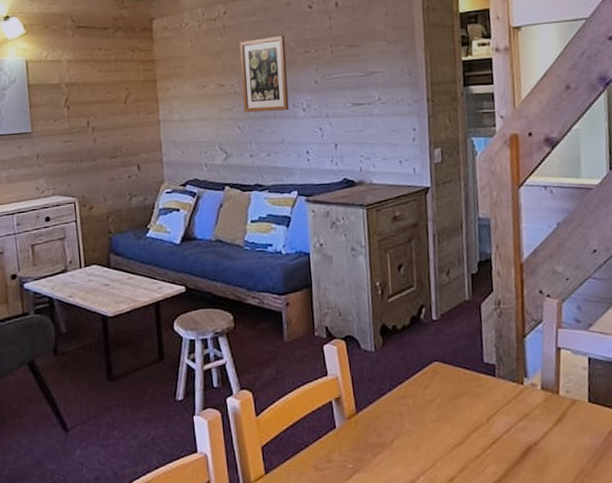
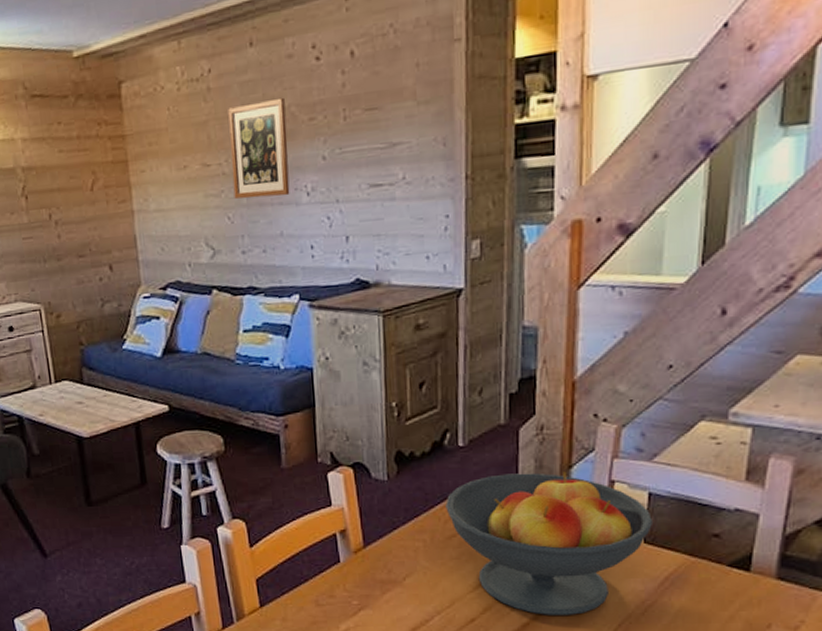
fruit bowl: none [424,340,595,472] -> present [445,471,654,615]

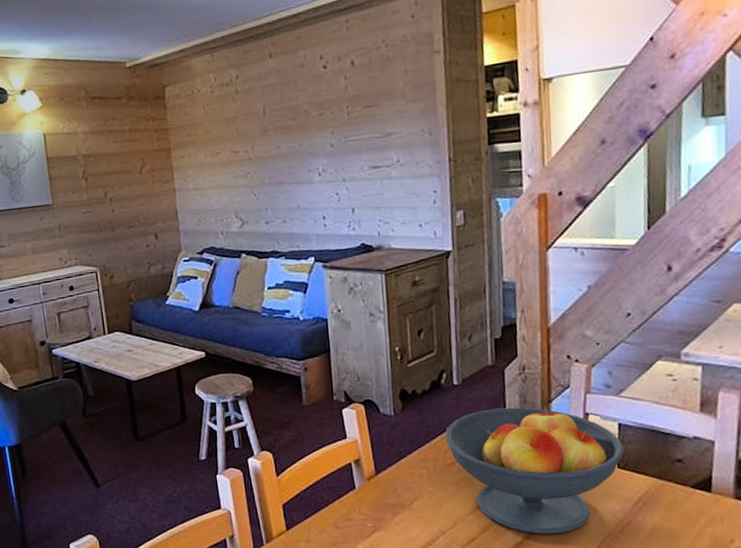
wall art: present [228,97,290,199] -> none [252,97,305,179]

